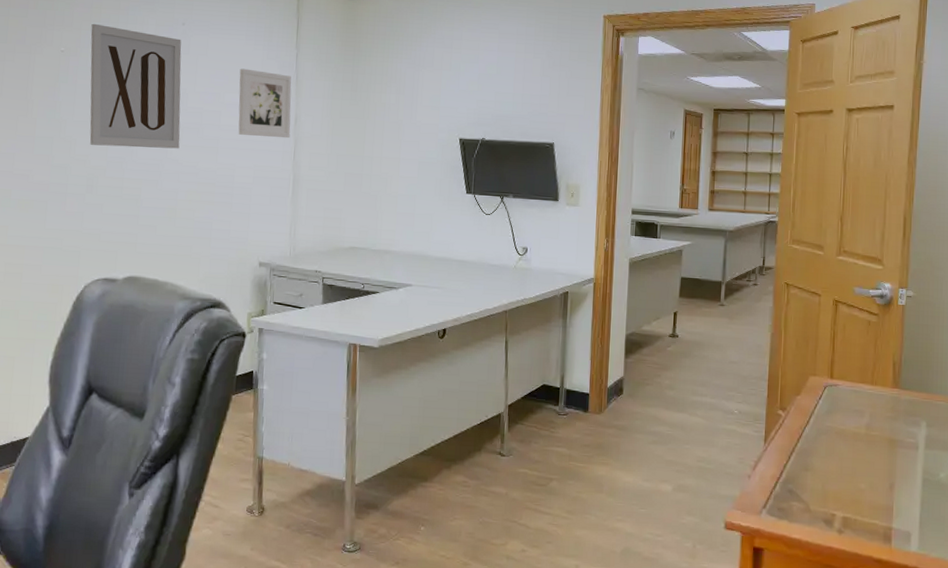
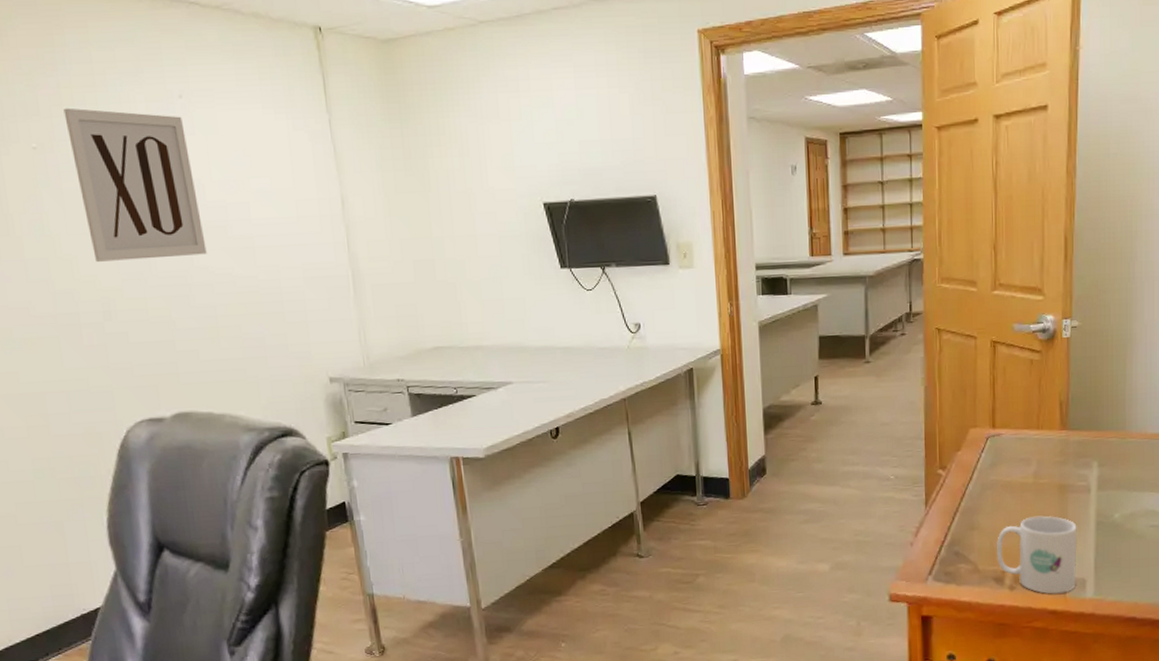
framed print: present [238,68,292,139] -> none [262,145,340,228]
mug: none [828,465,905,543] -> present [997,515,1077,594]

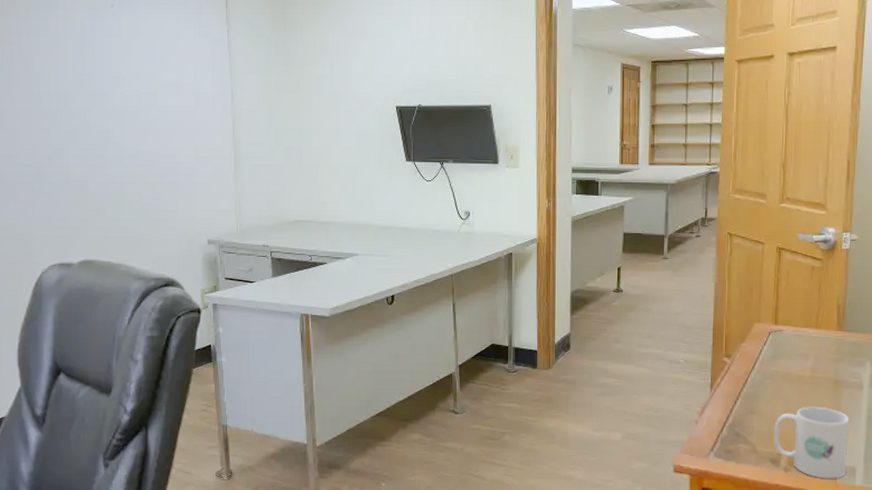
wall art: present [63,107,207,262] -> none [21,10,120,134]

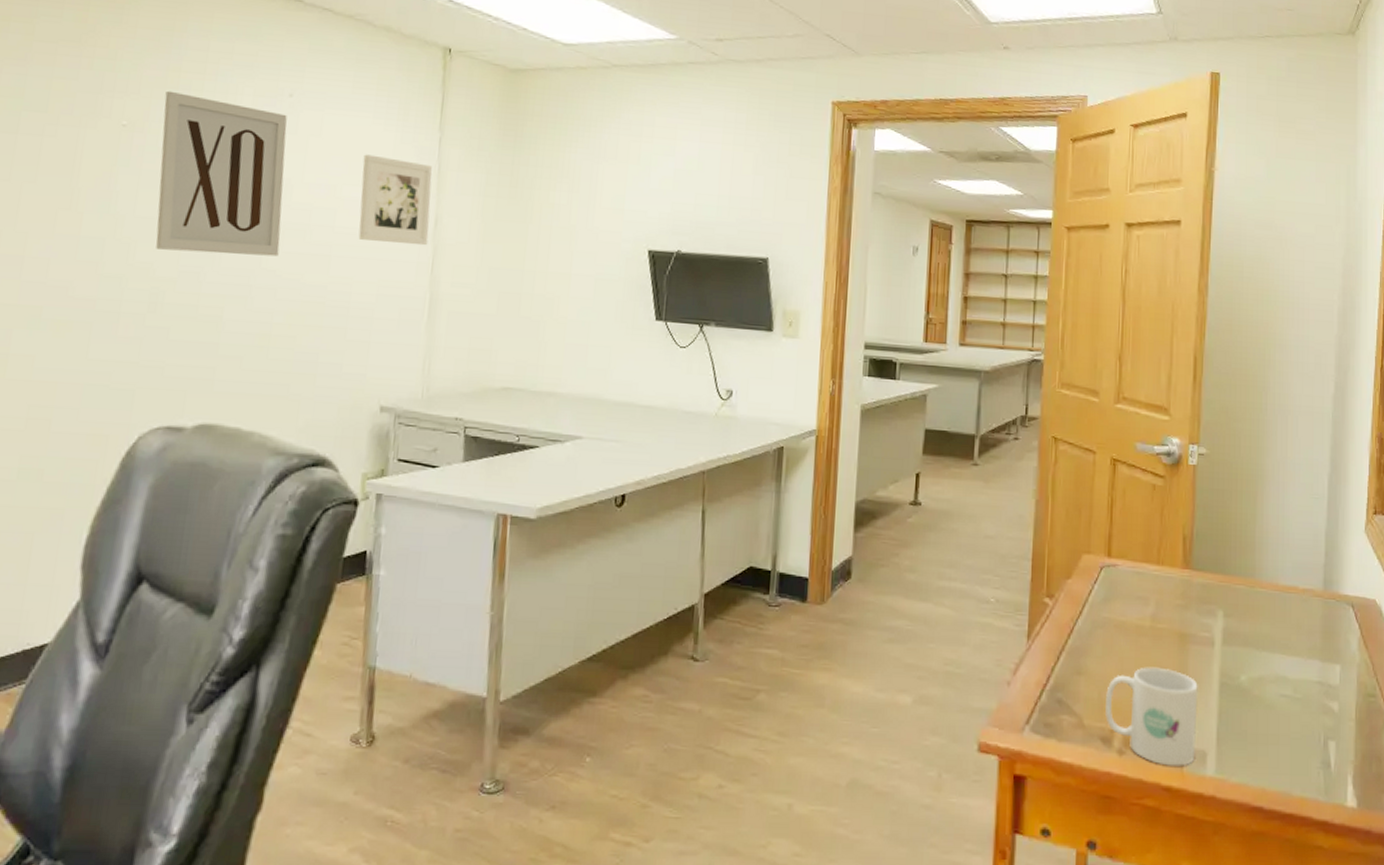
wall art: none [21,10,120,134] -> present [156,90,287,257]
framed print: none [172,48,228,116] -> present [358,154,432,246]

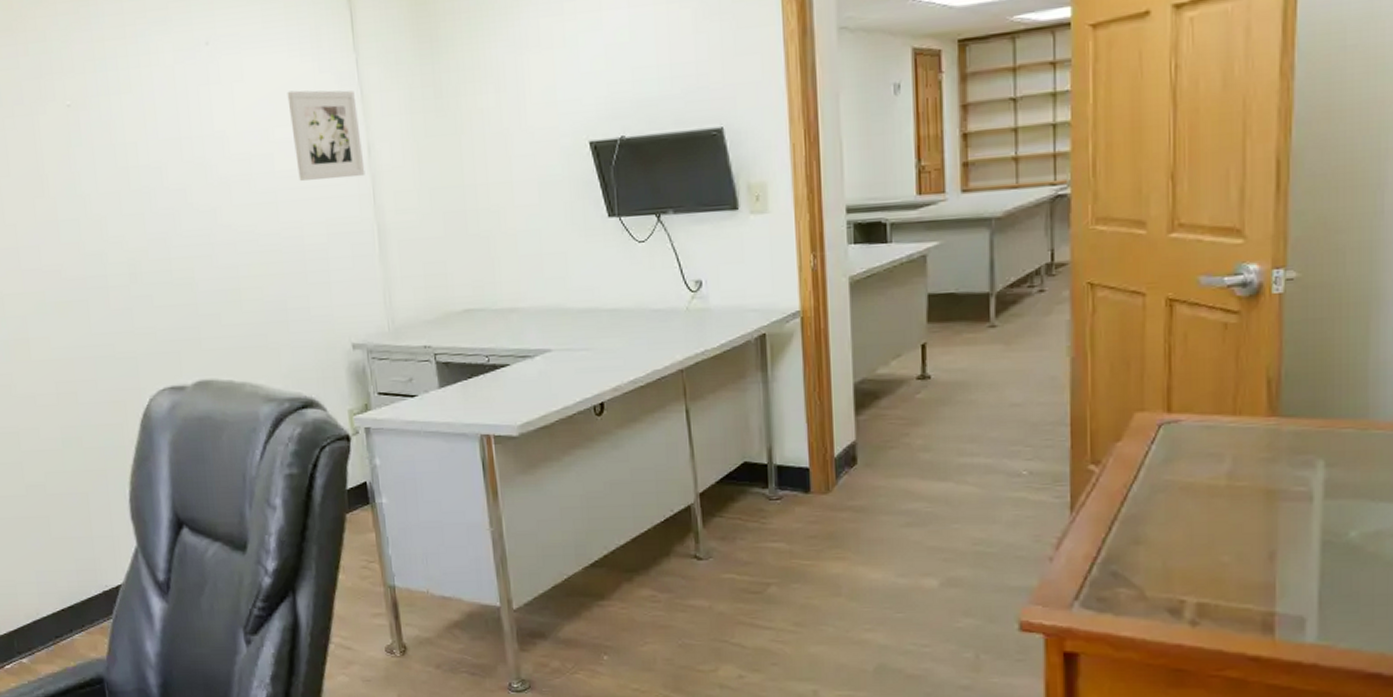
wall art: present [156,90,287,257] -> none [96,62,230,222]
mug: present [1105,667,1198,766] -> none [1172,529,1292,635]

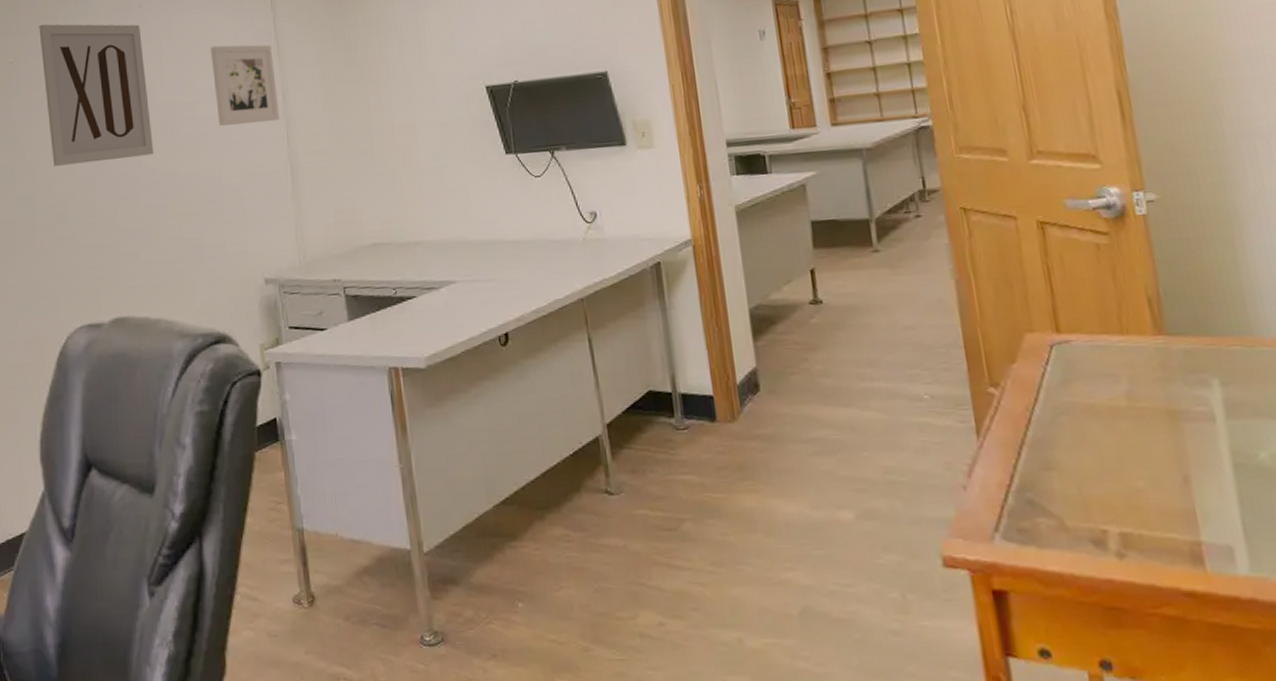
wall art: none [96,62,230,222] -> present [39,24,154,166]

